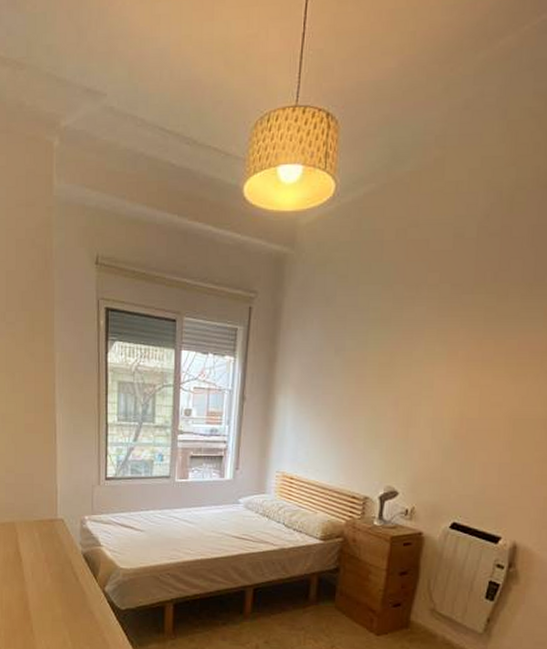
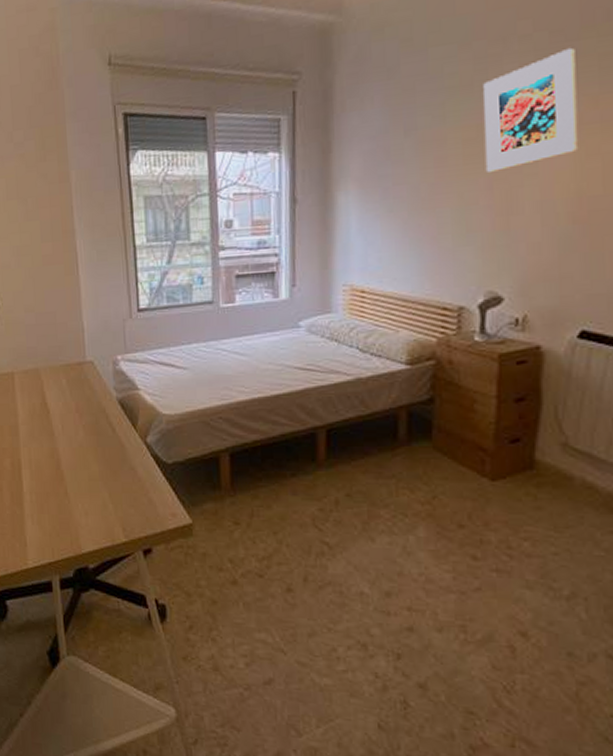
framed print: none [394,299,469,391] -> present [483,47,578,172]

